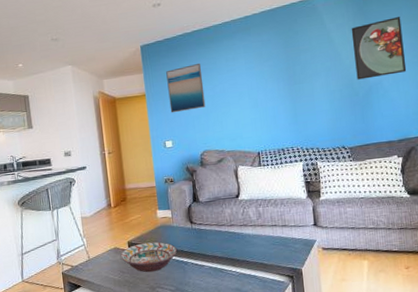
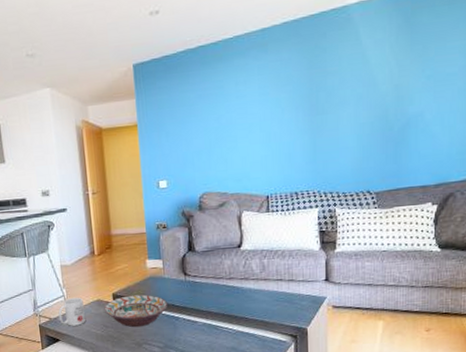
mug: none [79,245,104,273] -> present [58,297,85,326]
wall art: present [166,64,206,113] -> none [163,88,208,148]
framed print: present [351,17,407,80] -> none [392,31,456,111]

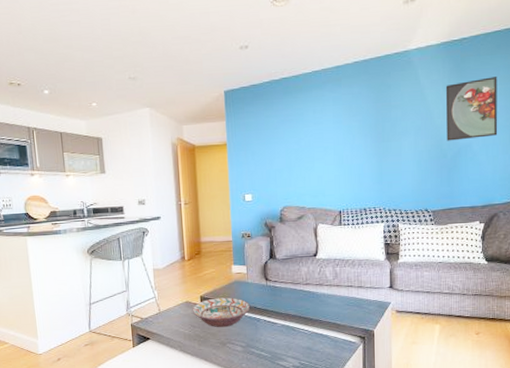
mug: present [58,297,85,326] -> none [149,298,174,326]
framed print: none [392,31,456,111] -> present [445,77,498,141]

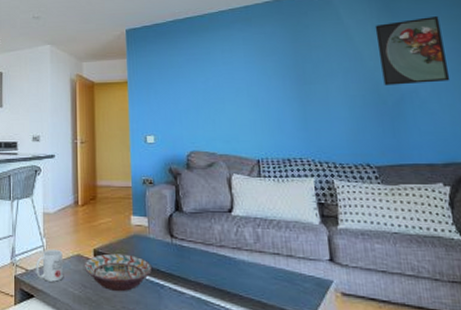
mug: none [149,298,174,326] -> present [36,249,63,282]

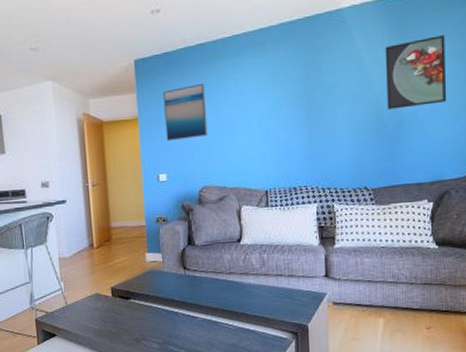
mug: present [36,249,63,282] -> none [55,290,83,321]
decorative bowl: present [84,253,153,292] -> none [102,288,168,323]
wall art: none [152,53,196,105] -> present [163,84,208,142]

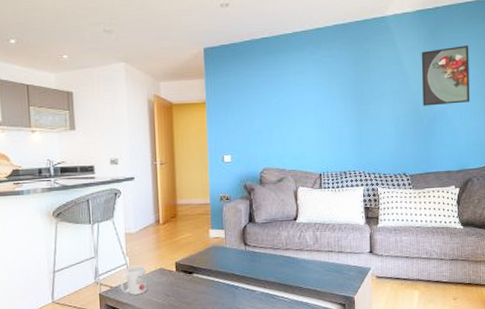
mug: none [55,290,83,321] -> present [120,265,147,295]
wall art: present [163,84,208,142] -> none [230,74,269,125]

